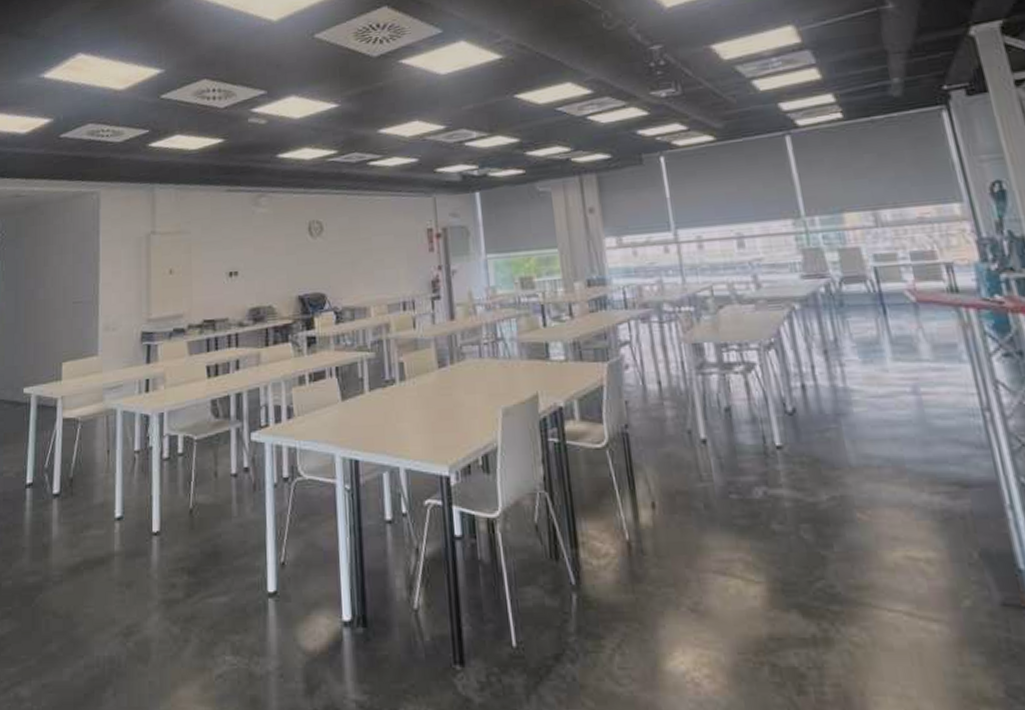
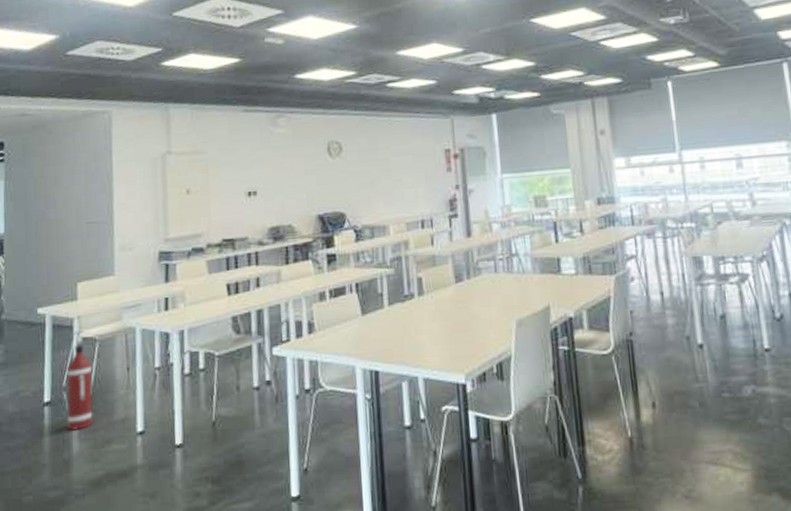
fire extinguisher: none [48,410,74,515] -> present [66,329,93,432]

